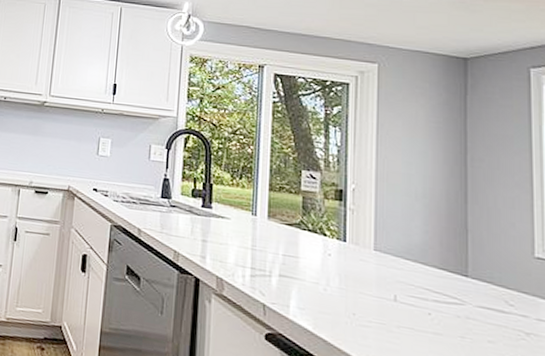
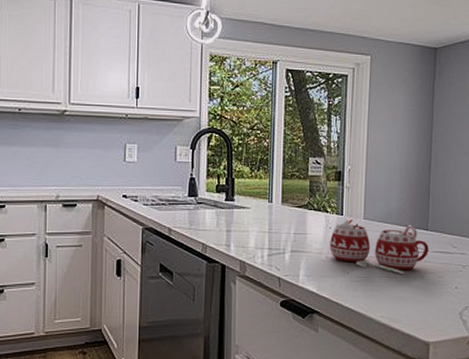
mug: none [329,245,470,330] -> present [330,218,429,275]

